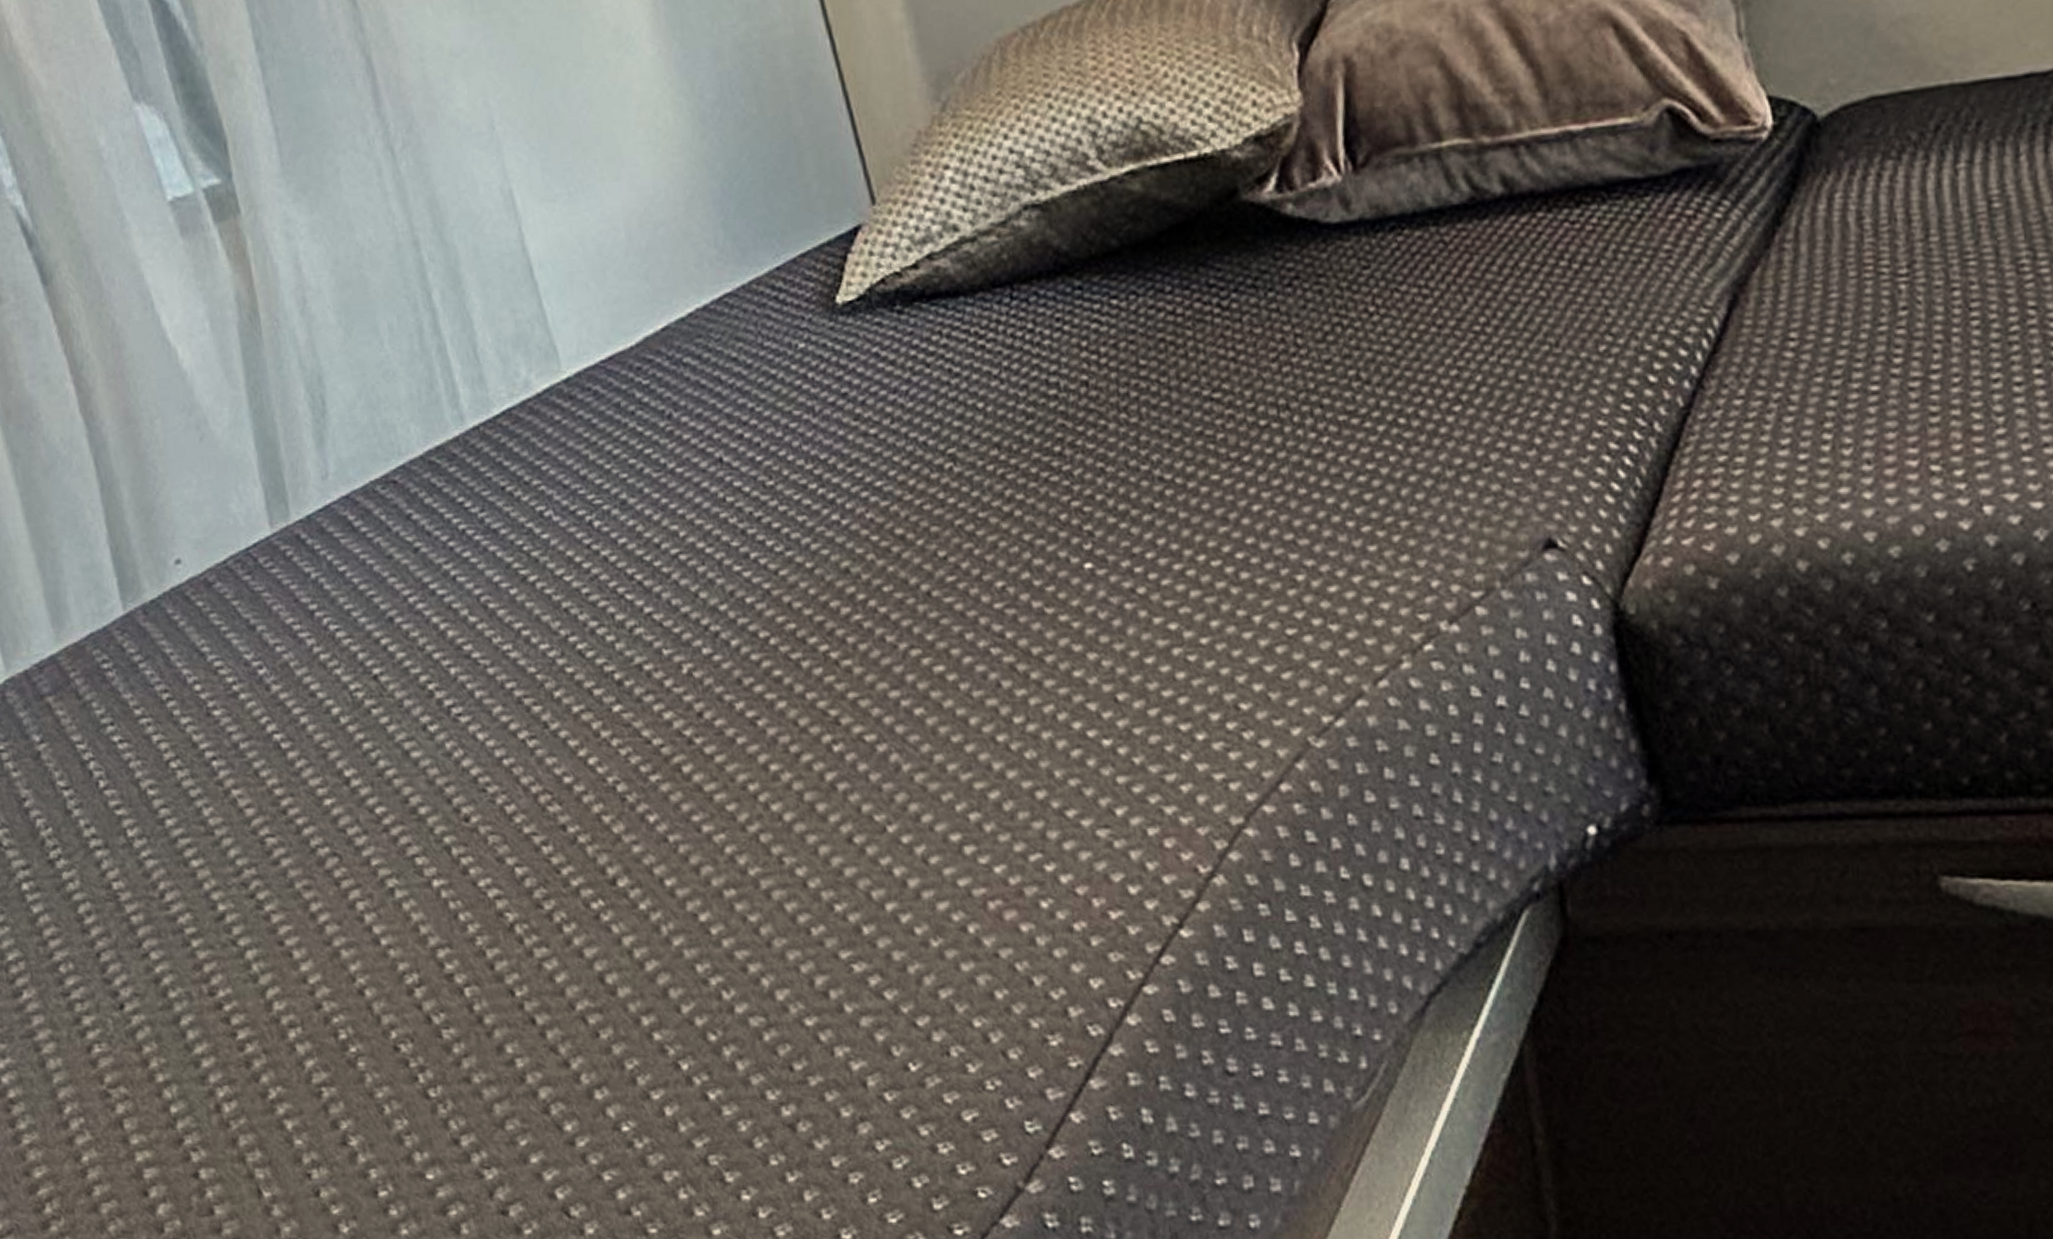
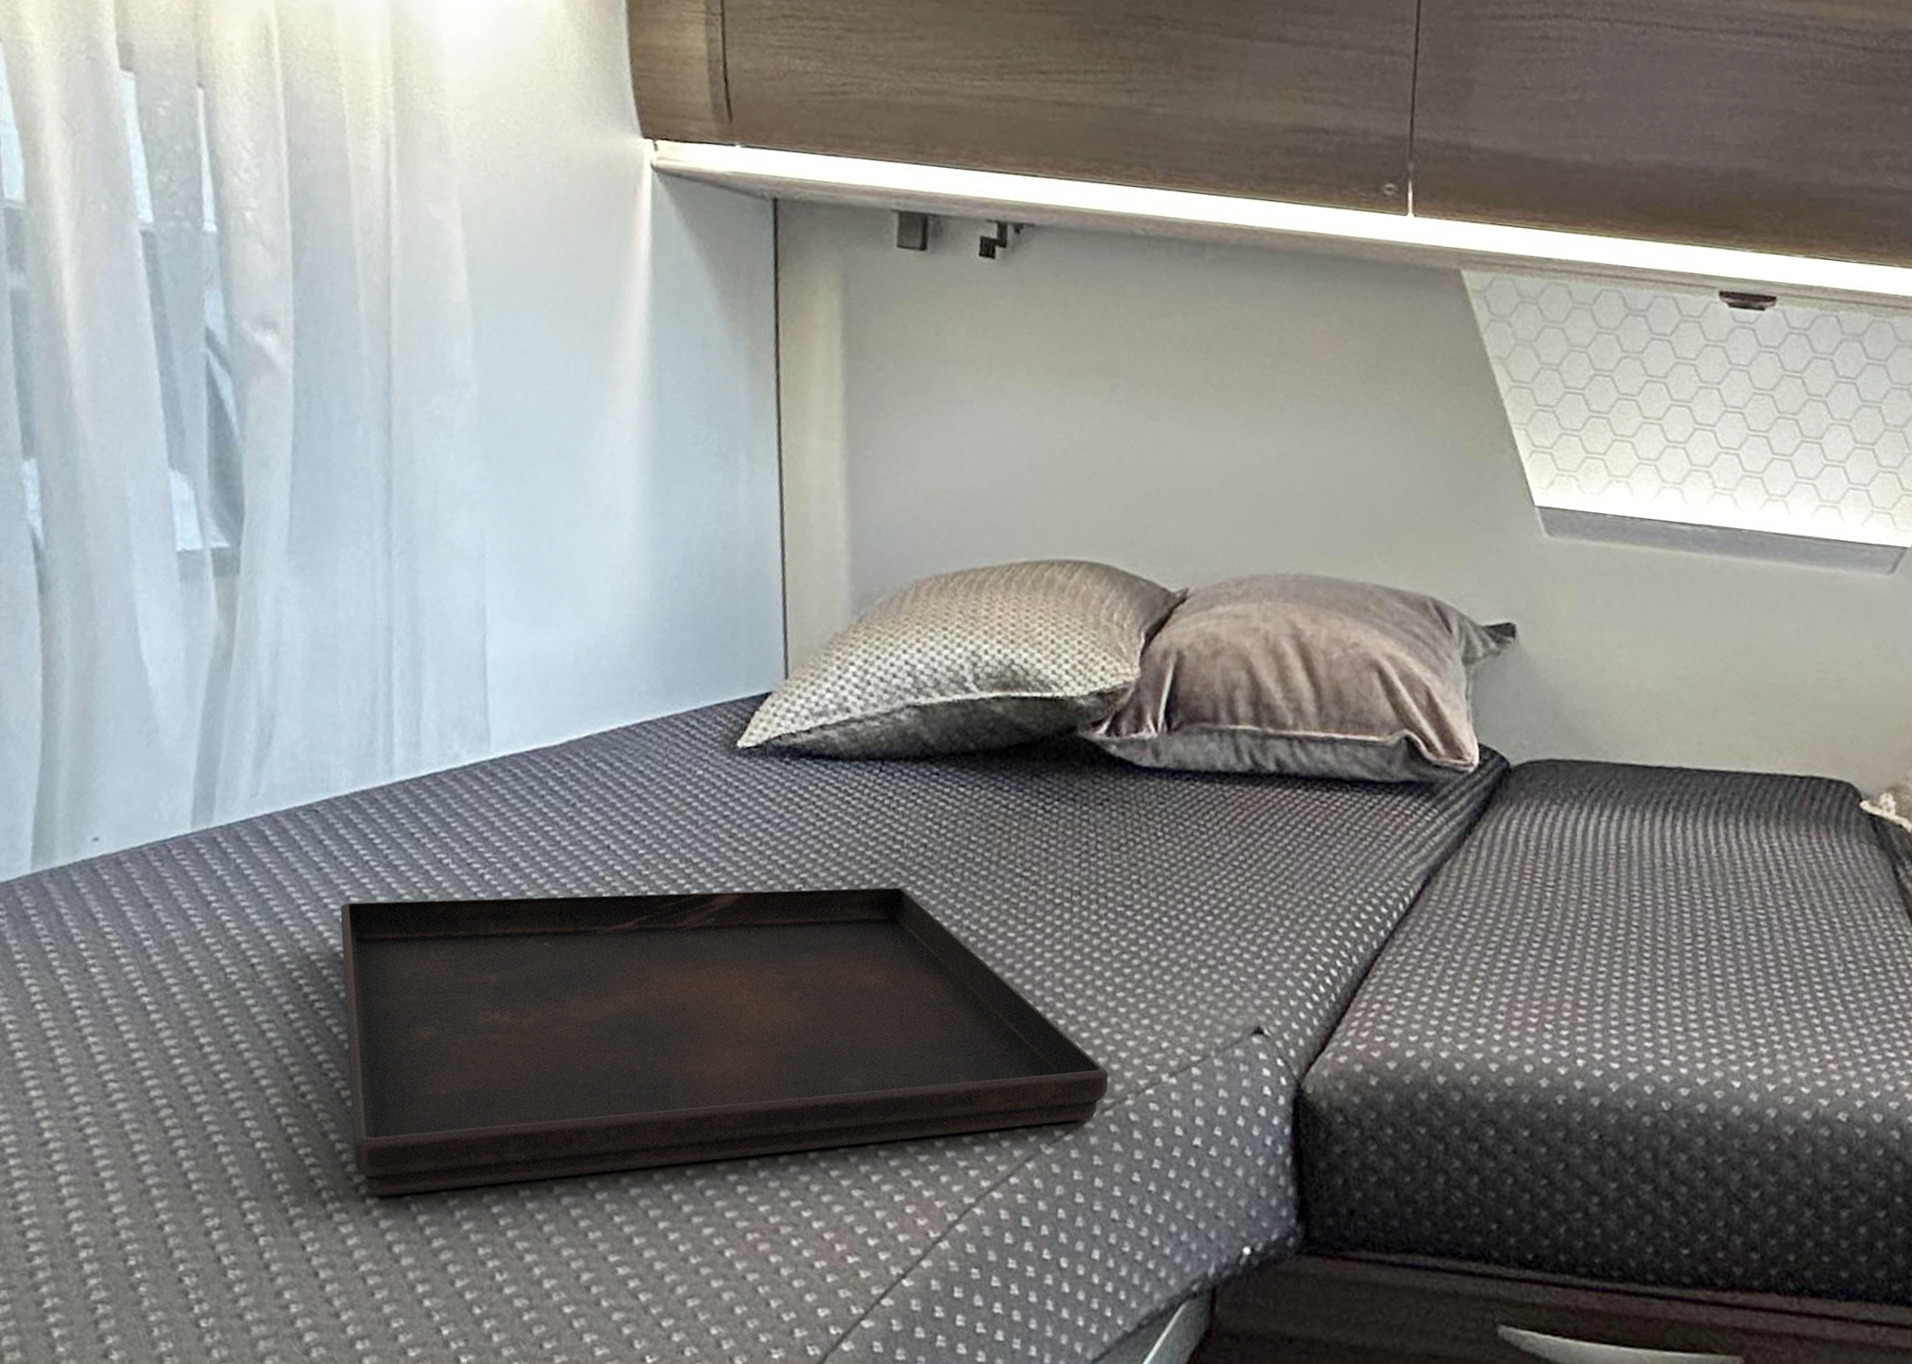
serving tray: none [449,443,1376,922] -> present [340,887,1109,1197]

